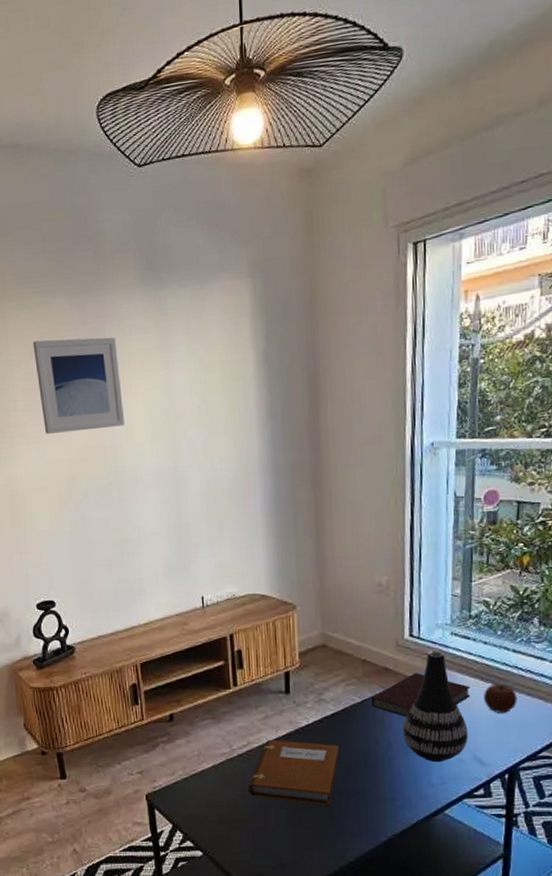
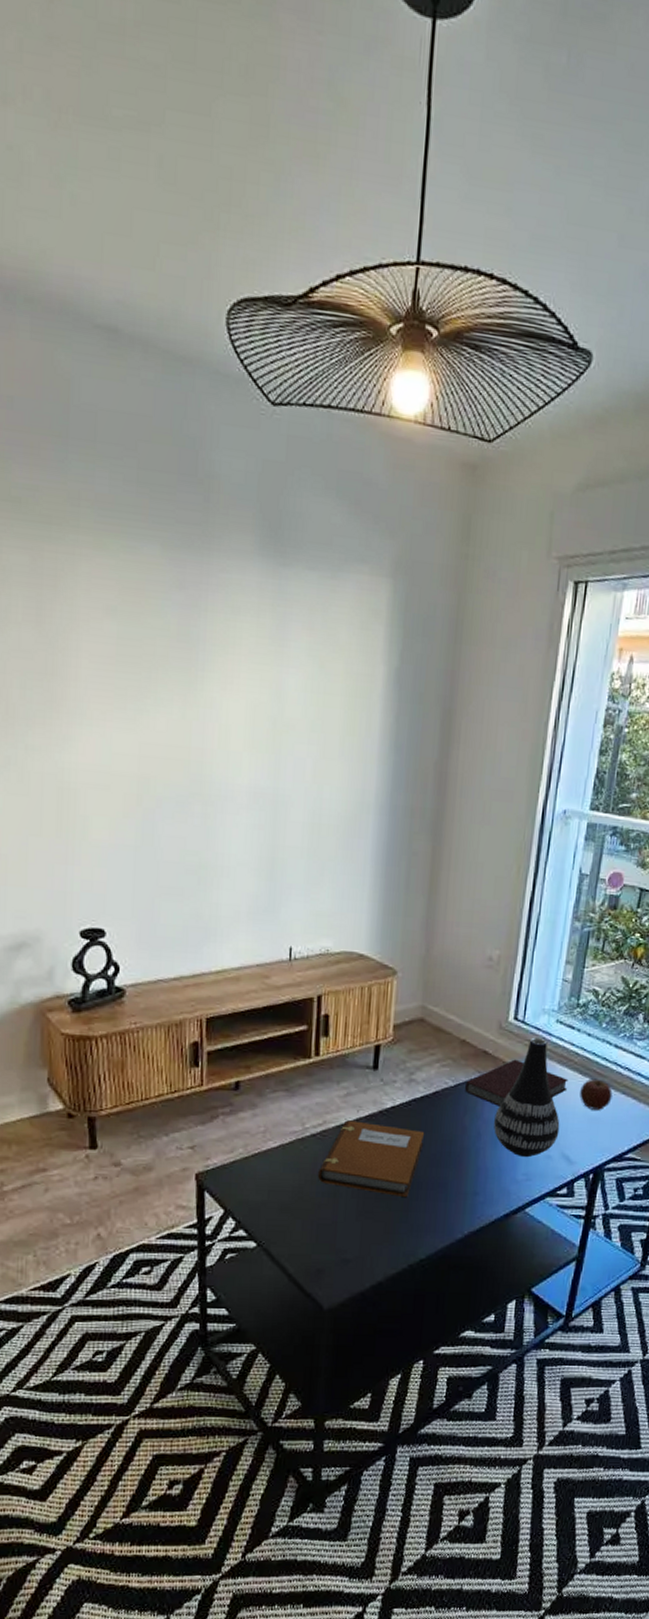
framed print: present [32,337,125,434] -> none [109,594,220,726]

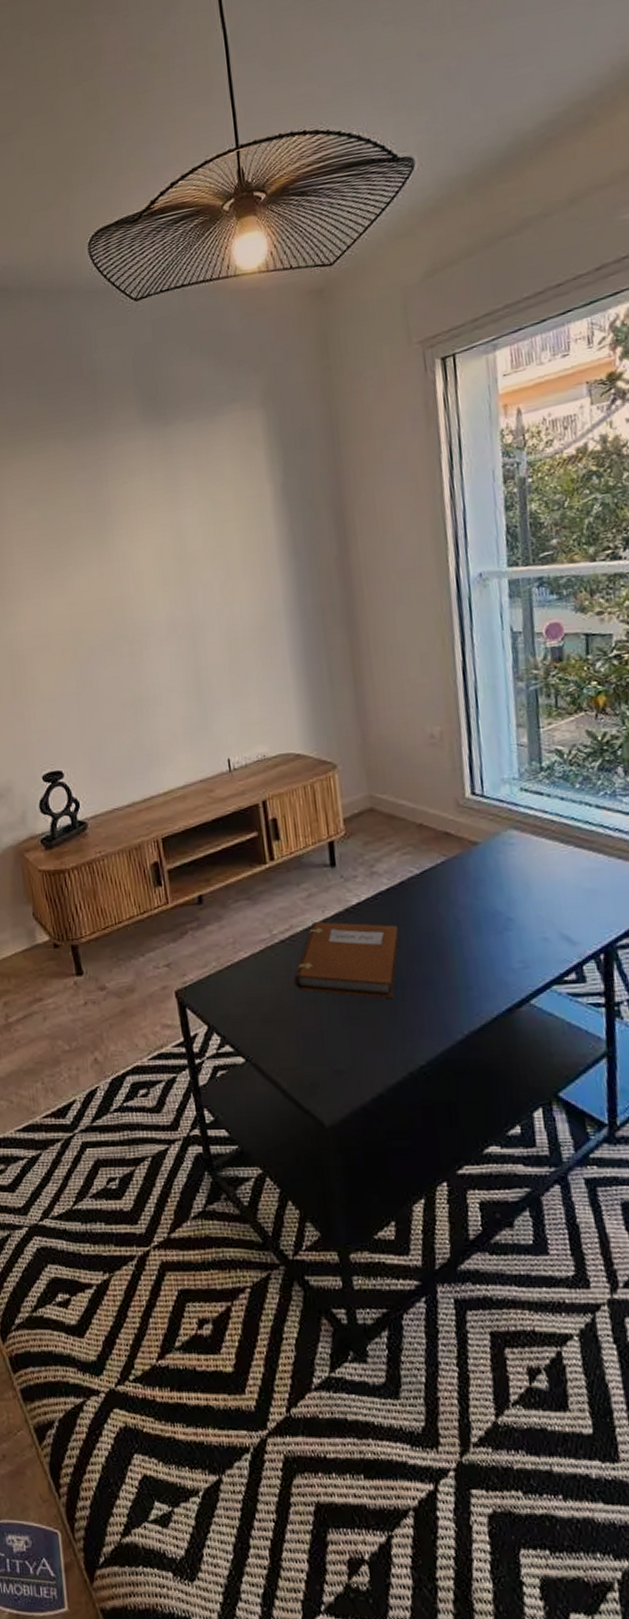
notebook: present [465,1059,568,1106] -> none [432,836,550,890]
vase: present [493,1037,560,1158] -> none [471,809,552,943]
apple: present [580,1078,613,1110] -> none [565,845,607,881]

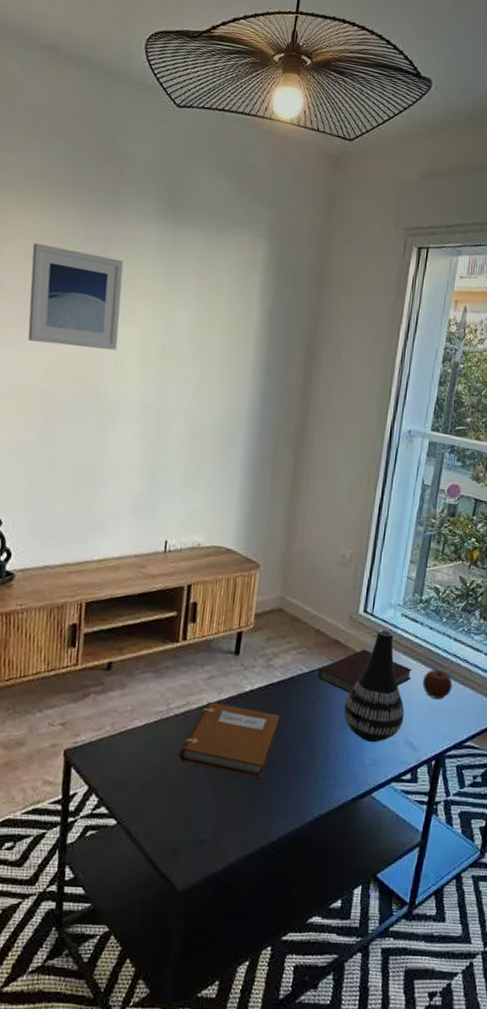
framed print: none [29,480,133,588] -> present [28,243,123,351]
notebook: none [432,836,550,890] -> present [318,649,412,693]
vase: none [471,809,552,943] -> present [343,629,405,743]
apple: none [565,845,607,881] -> present [423,669,453,699]

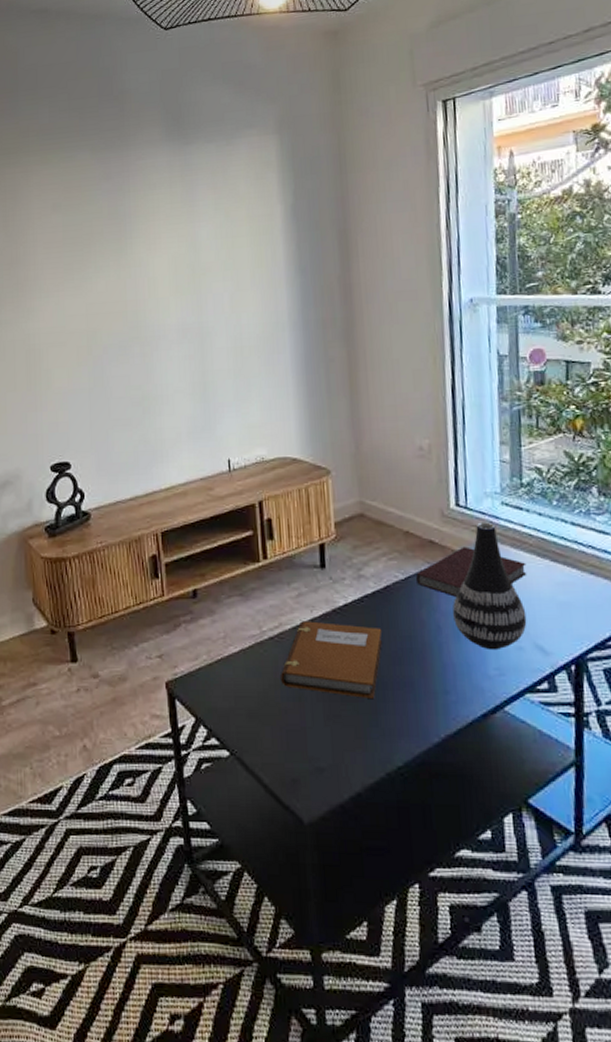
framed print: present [28,243,123,351] -> none [55,191,148,288]
apple: present [423,669,453,699] -> none [541,560,580,594]

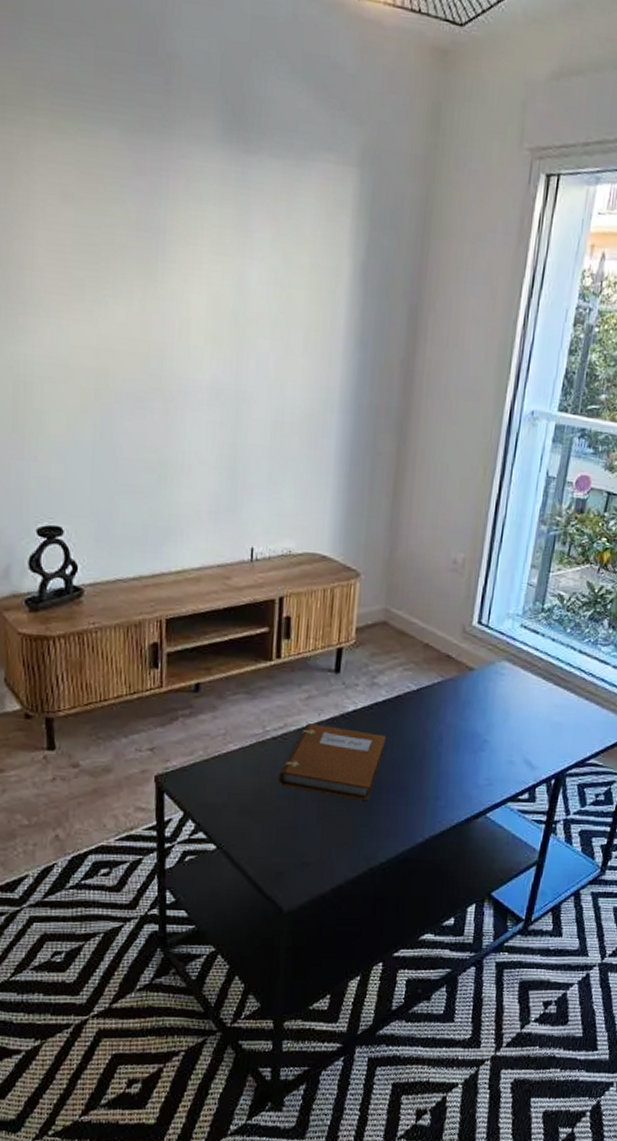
notebook: present [416,546,527,597] -> none [427,664,532,711]
vase: present [452,522,527,650] -> none [455,642,523,763]

